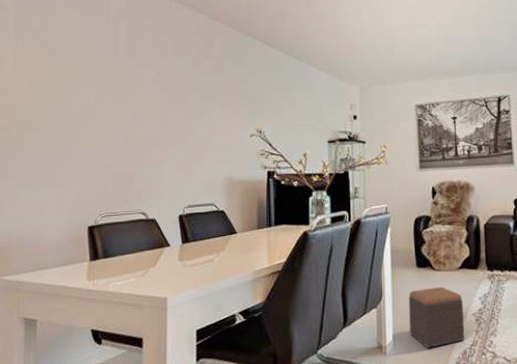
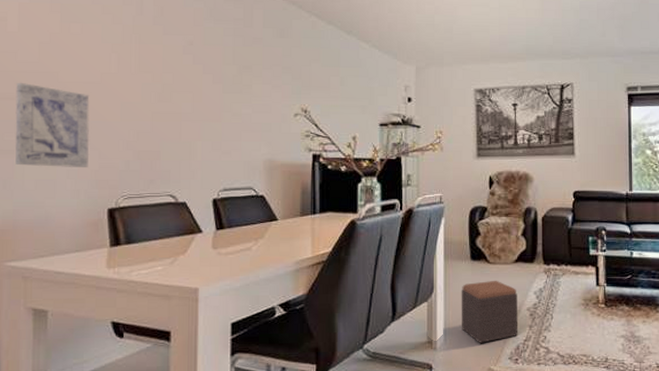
wall art: none [10,116,73,190] -> present [15,82,90,167]

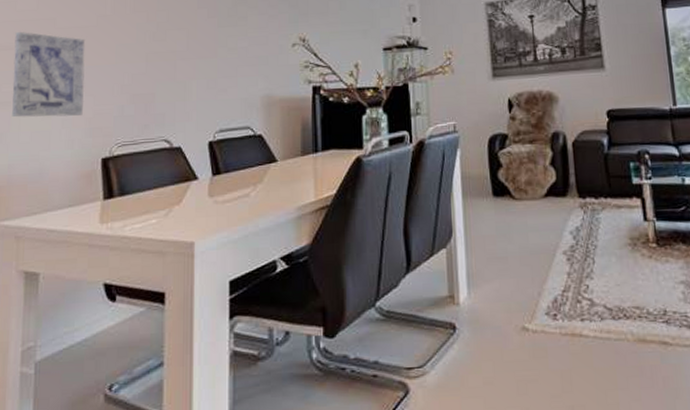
footstool: present [461,280,519,343] -> none [484,219,555,296]

